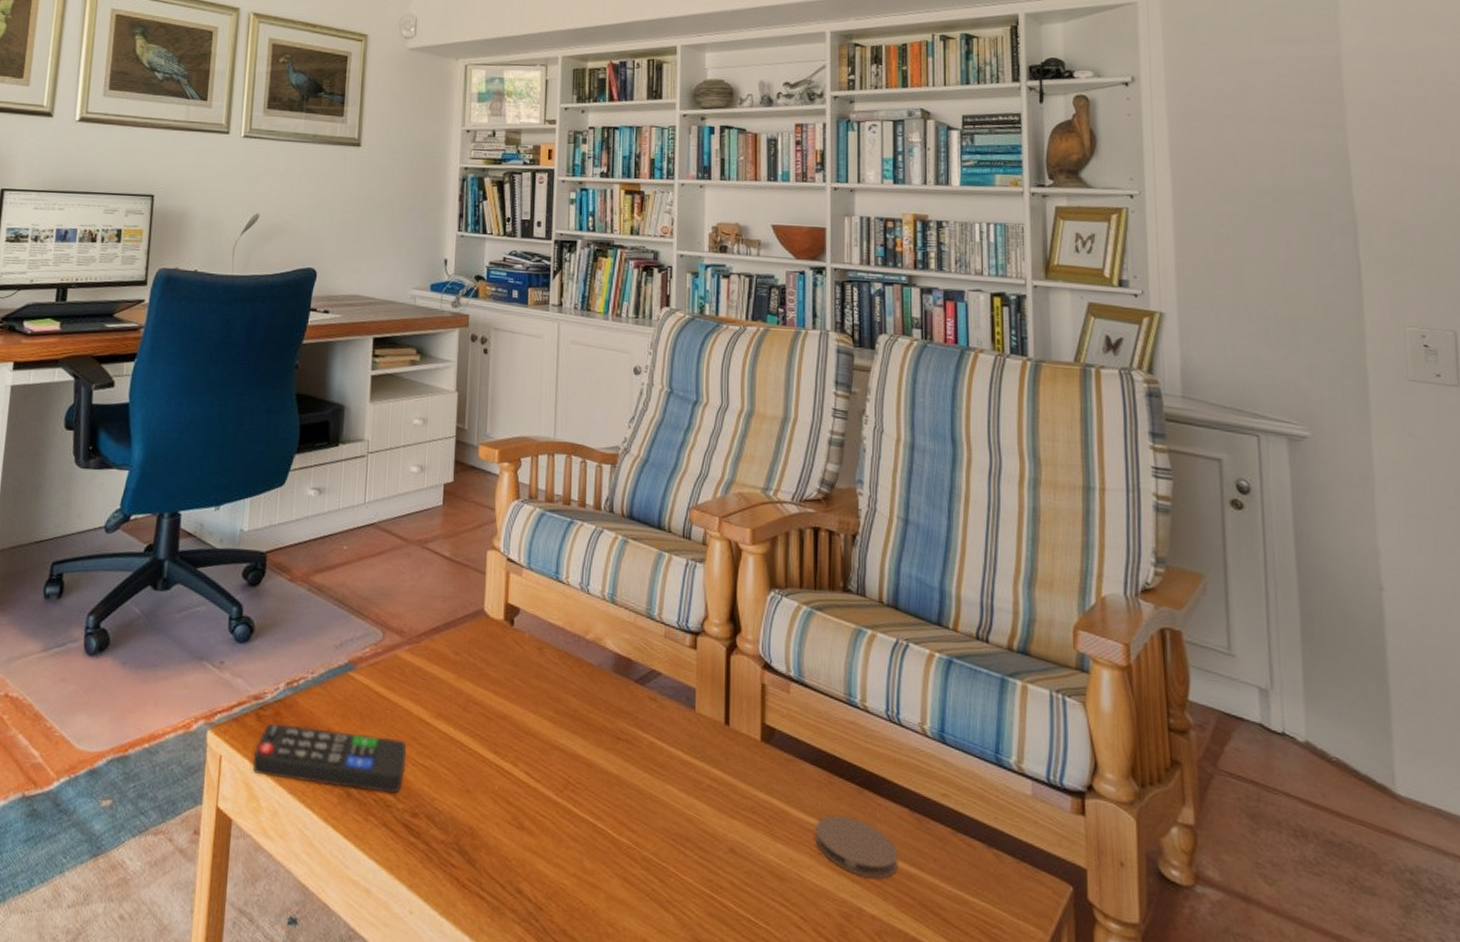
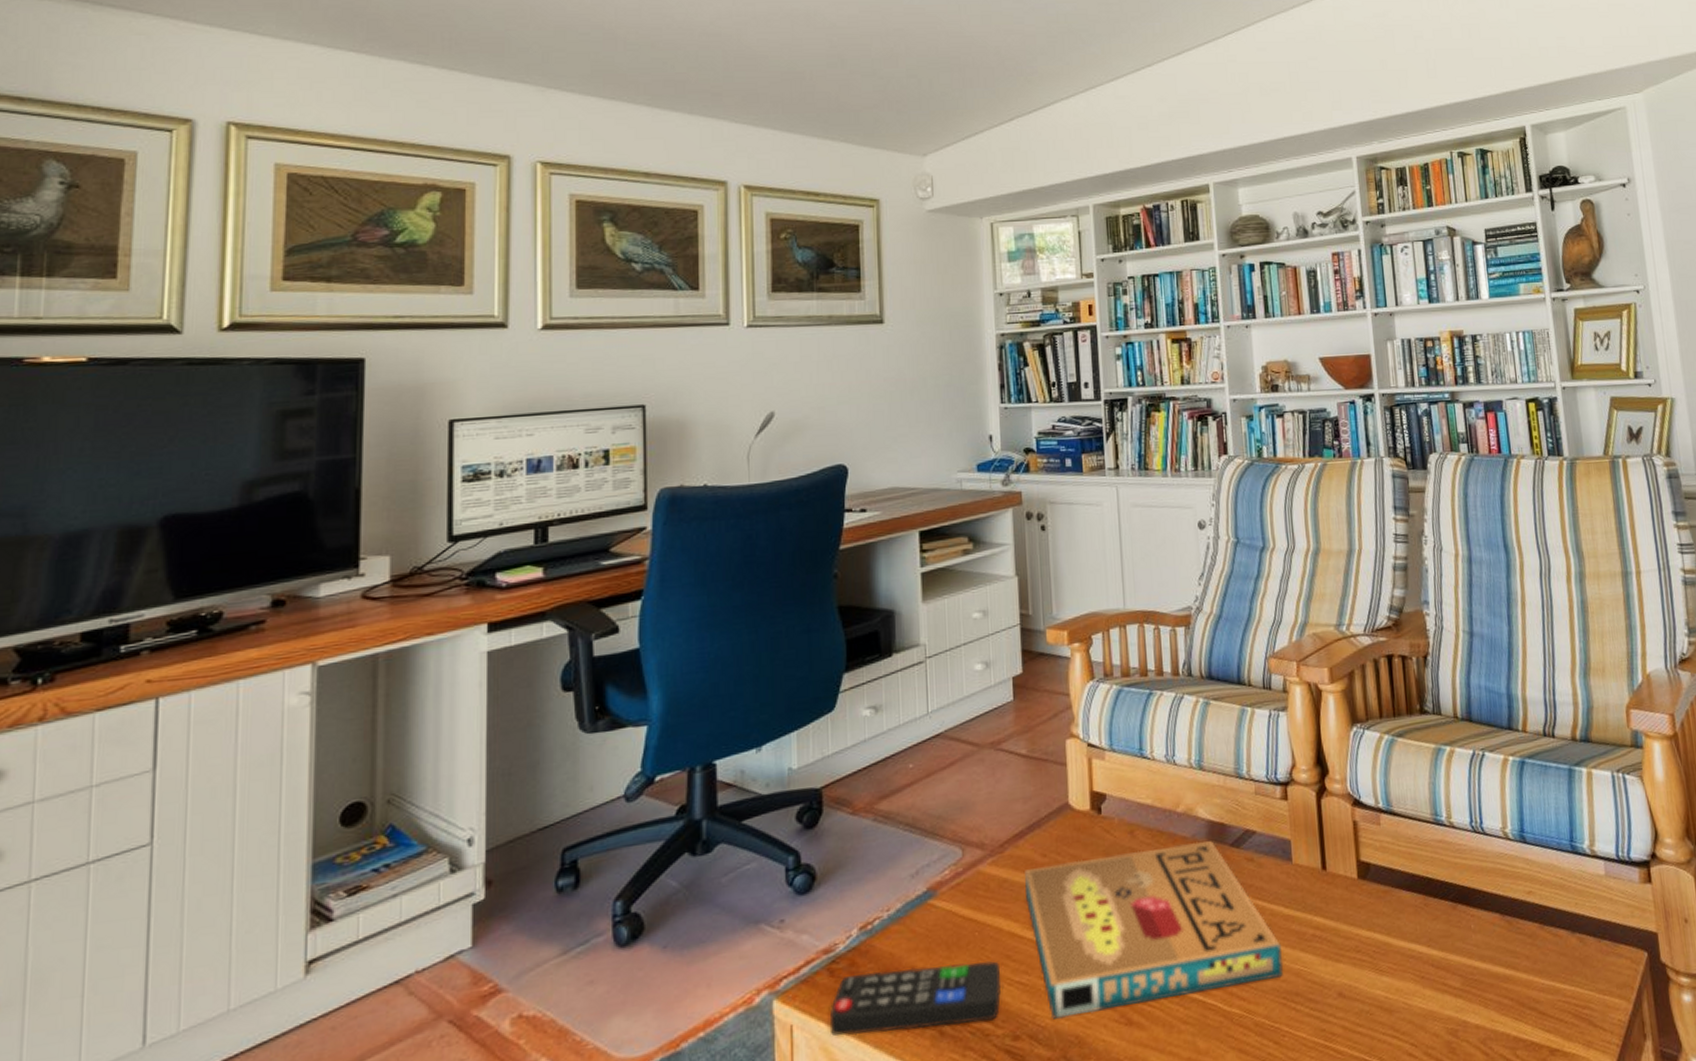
pizza box: none [435,663,676,819] -> present [1025,841,1283,1019]
coaster: present [816,814,898,879] -> none [1416,934,1495,990]

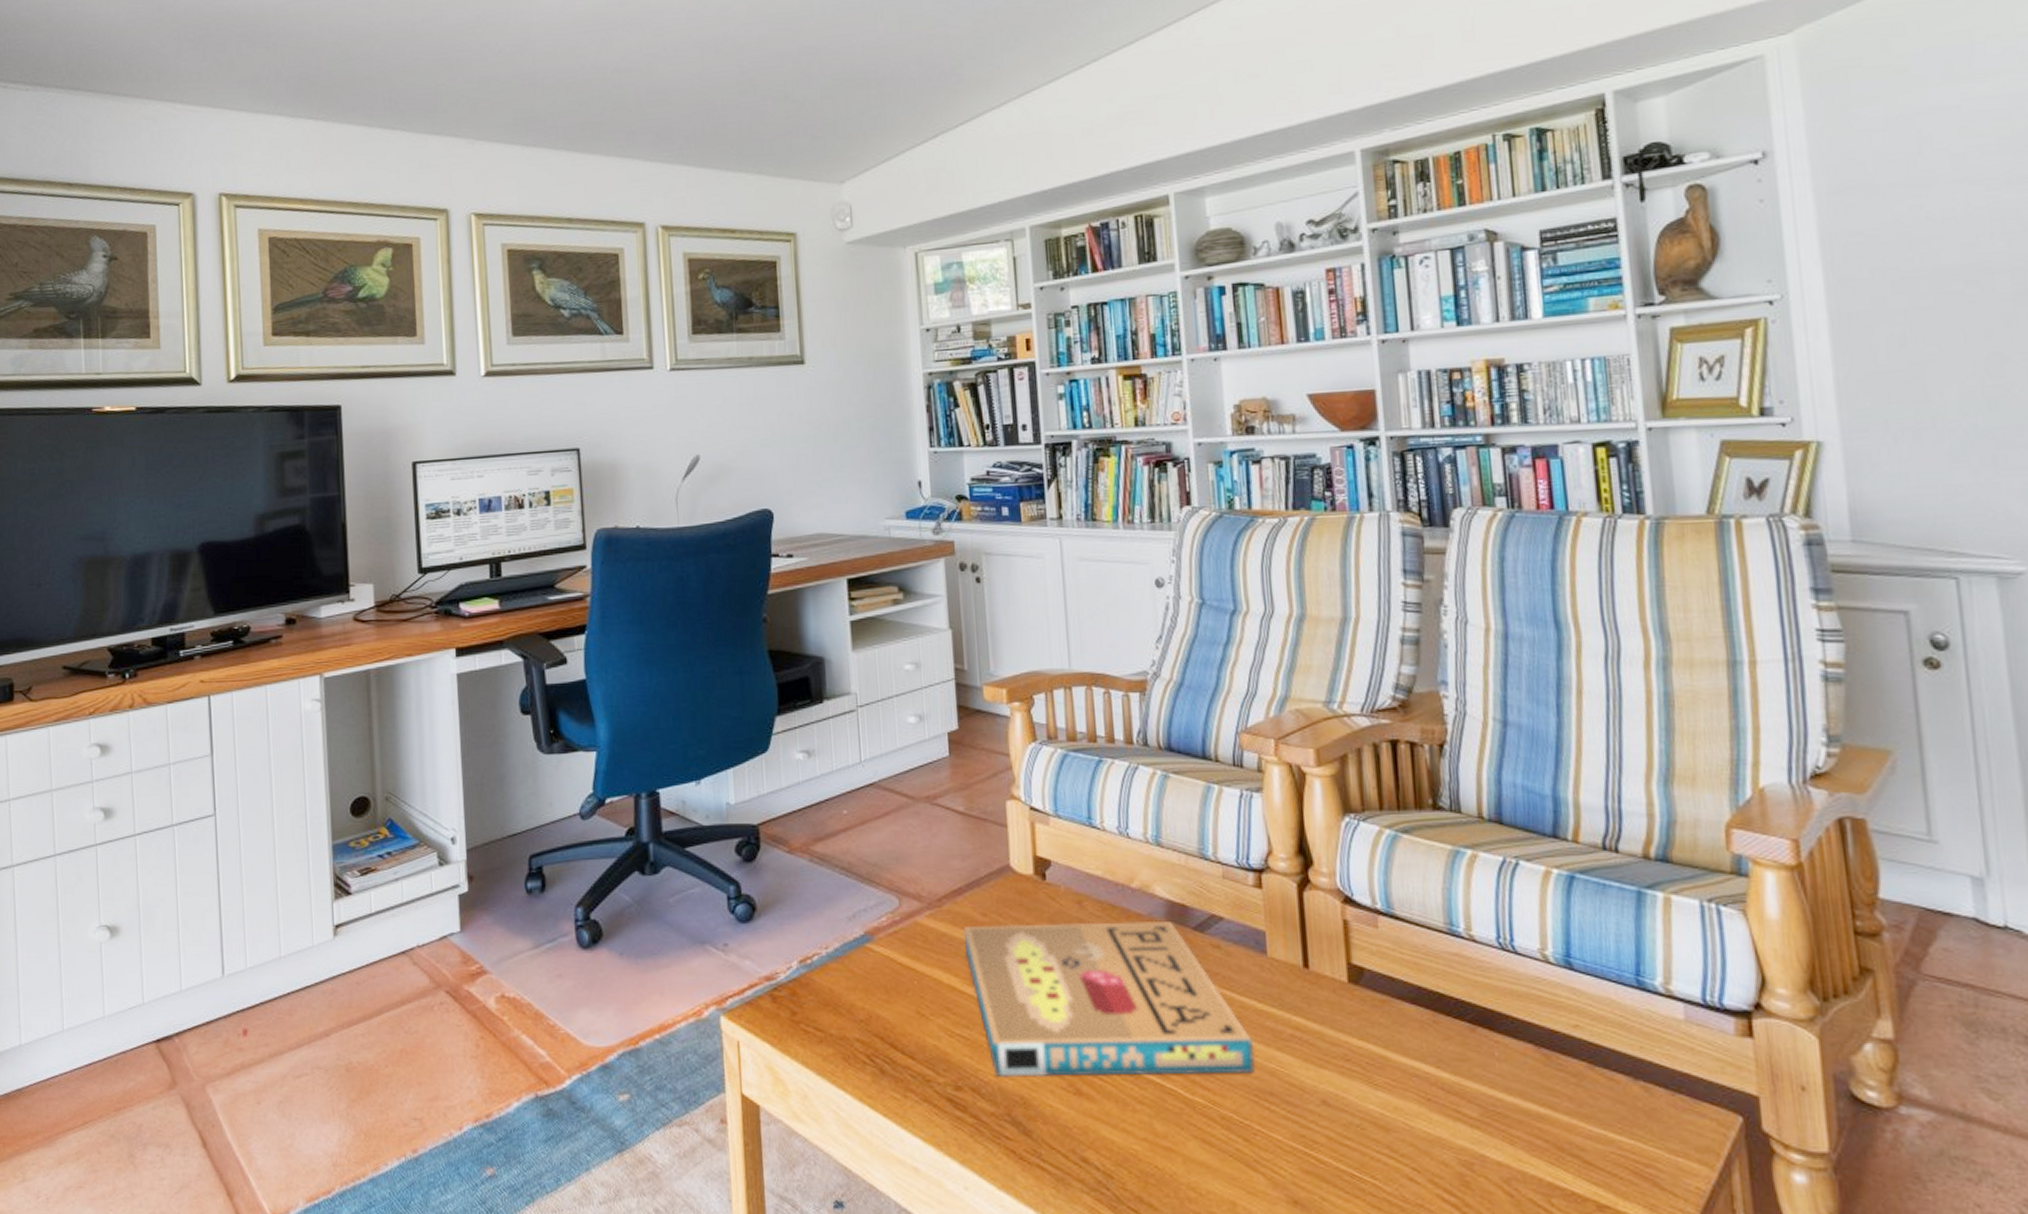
remote control: present [829,961,1001,1036] -> none [773,1004,942,1067]

